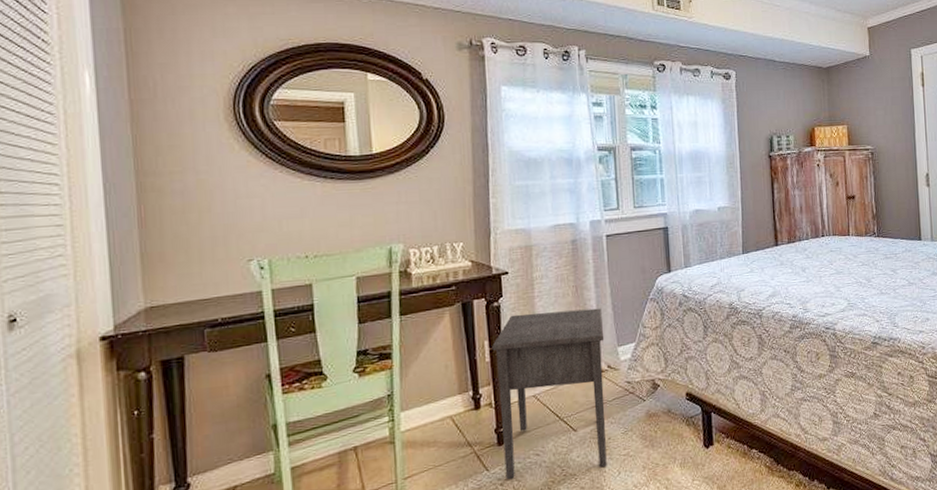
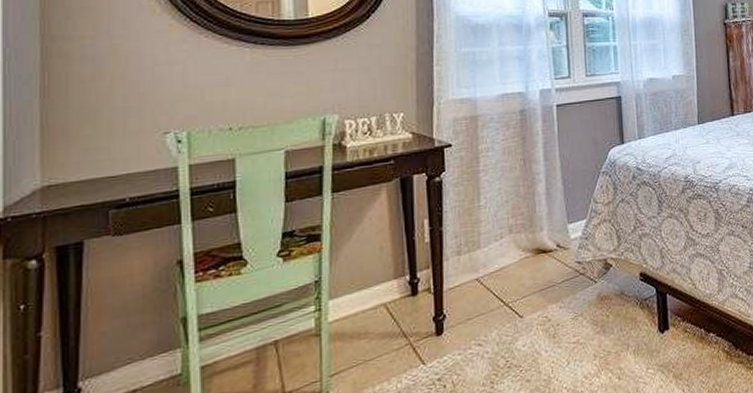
nightstand: present [492,308,607,480] -> none [432,182,555,374]

